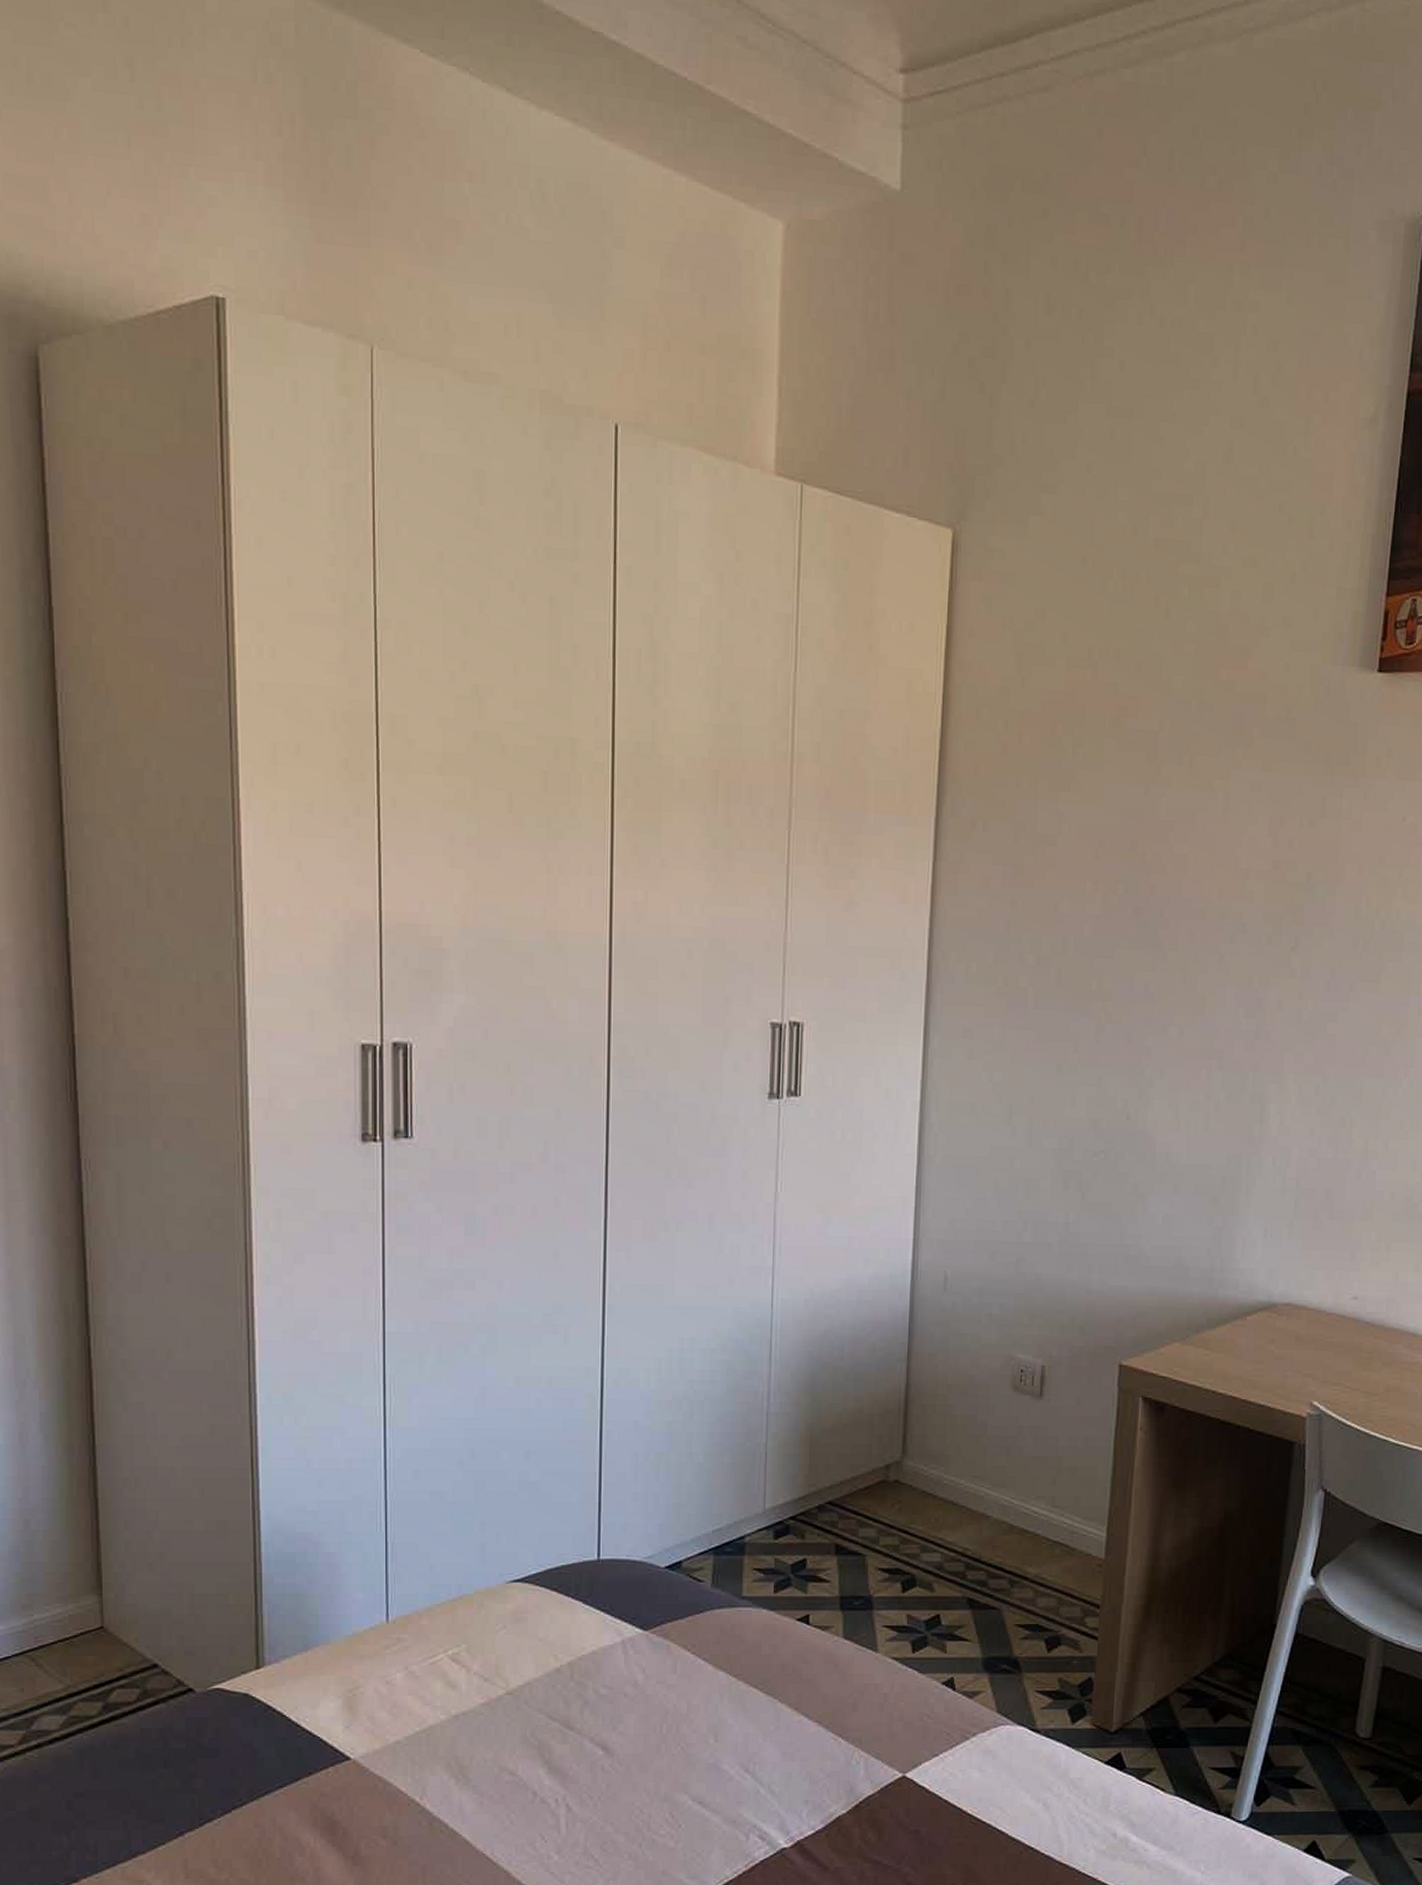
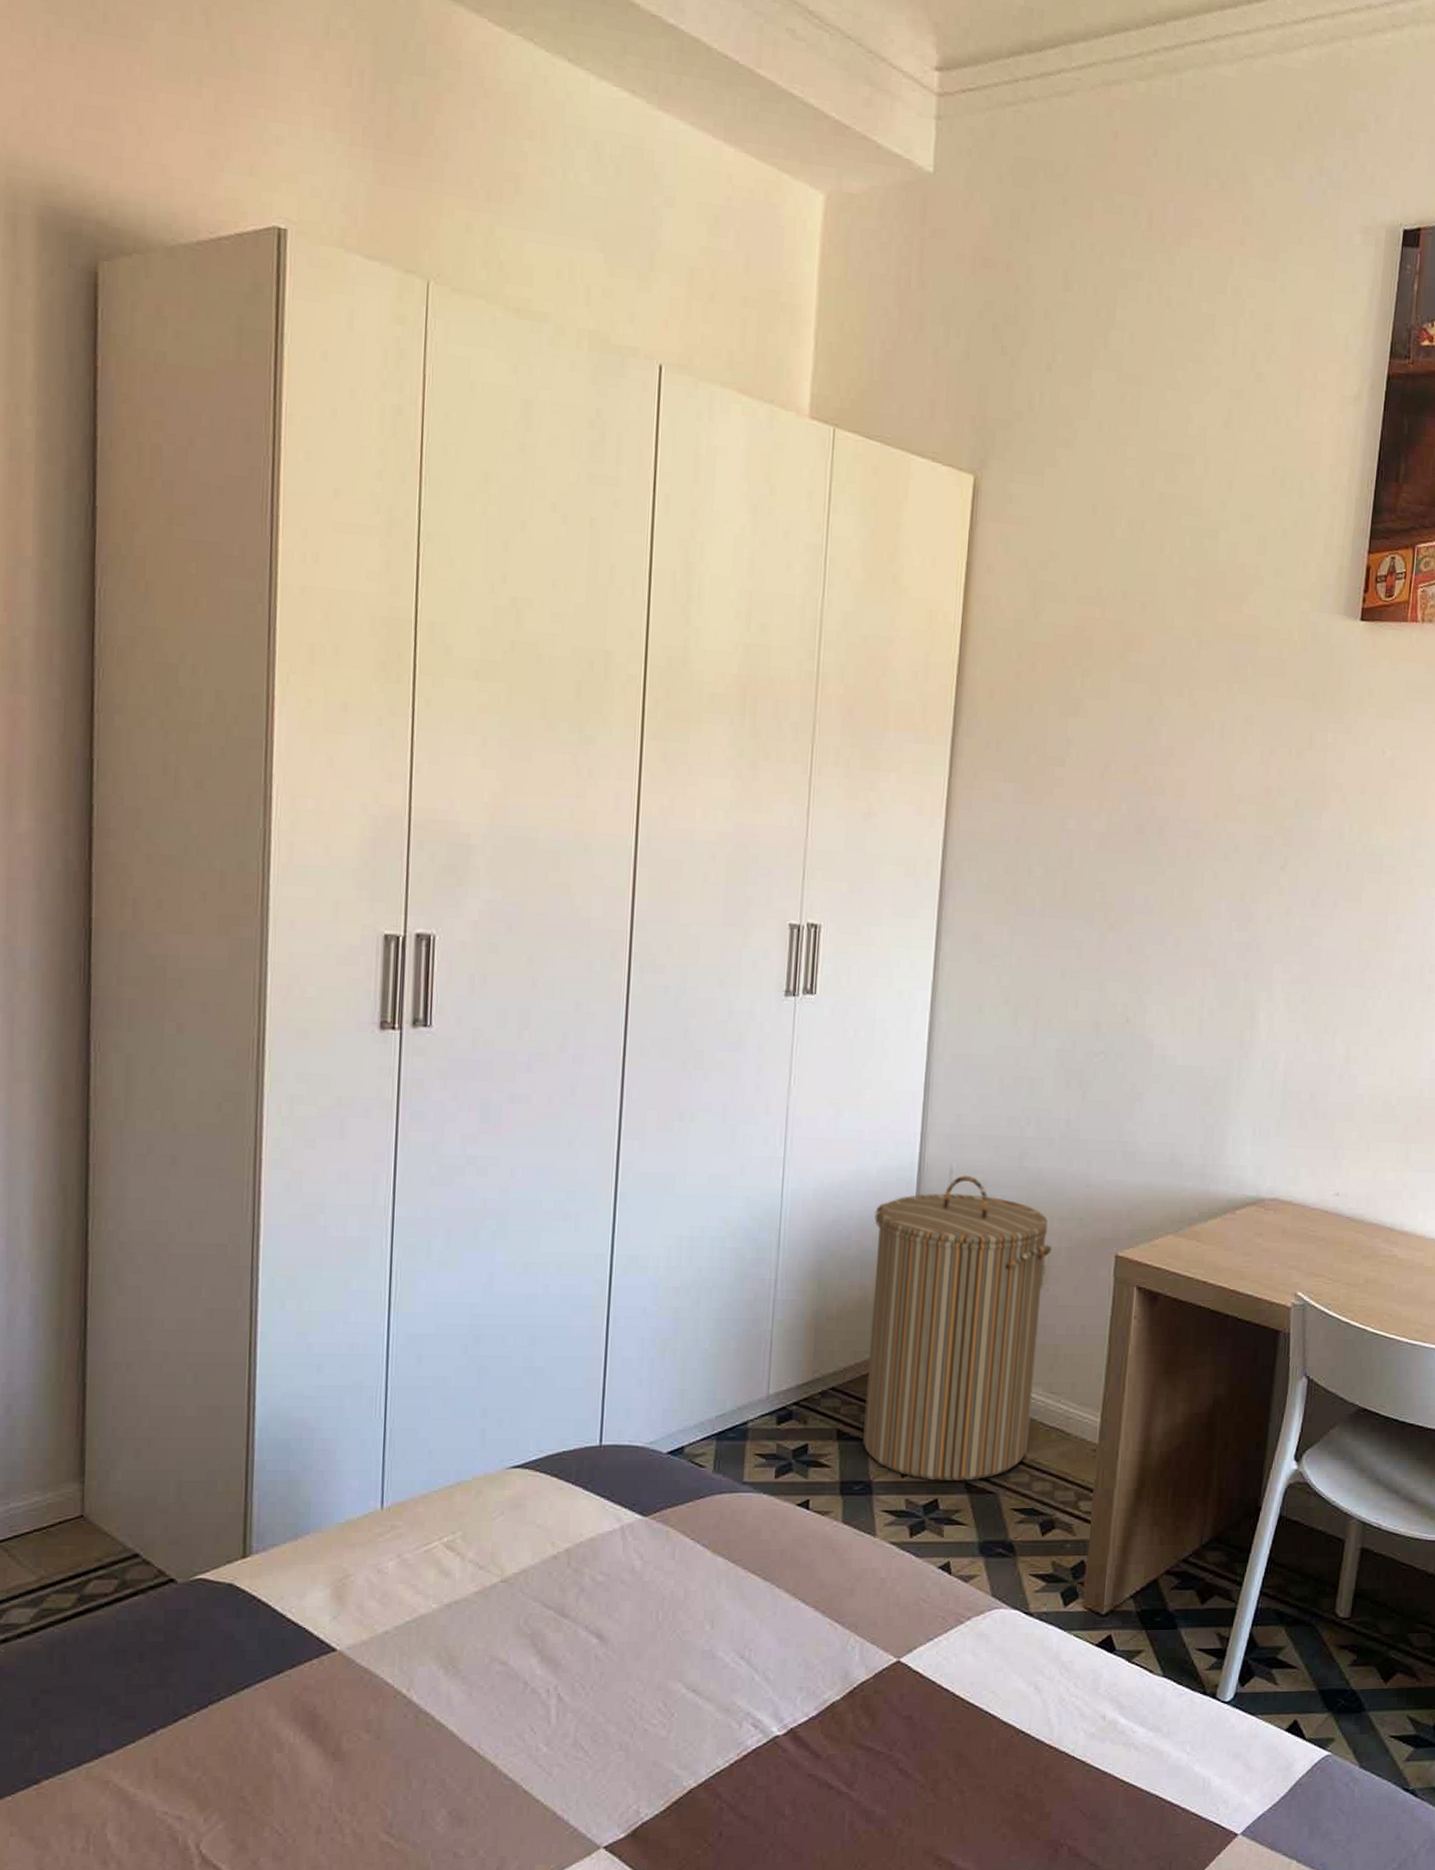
laundry hamper: none [862,1283,1052,1596] -> present [863,1175,1052,1481]

